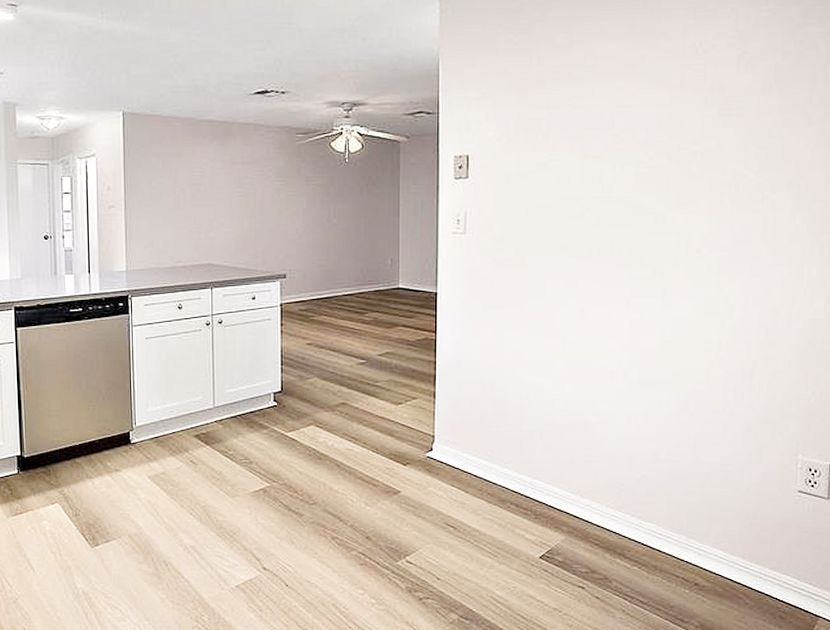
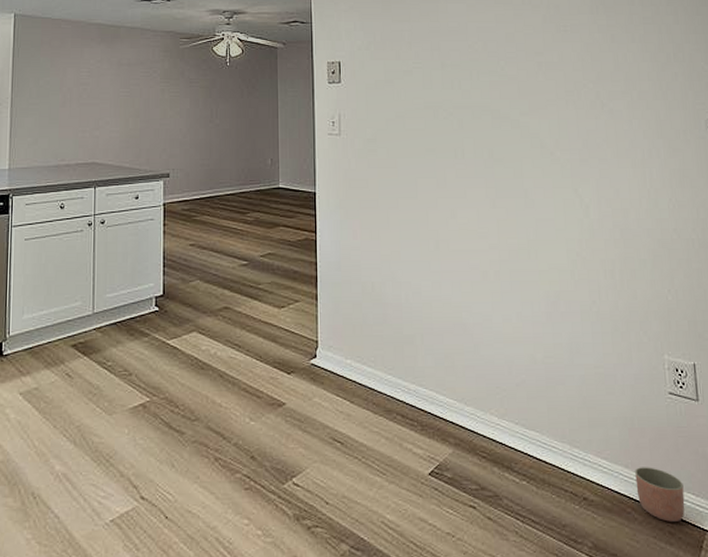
planter: none [751,558,801,608] -> present [635,467,685,522]

